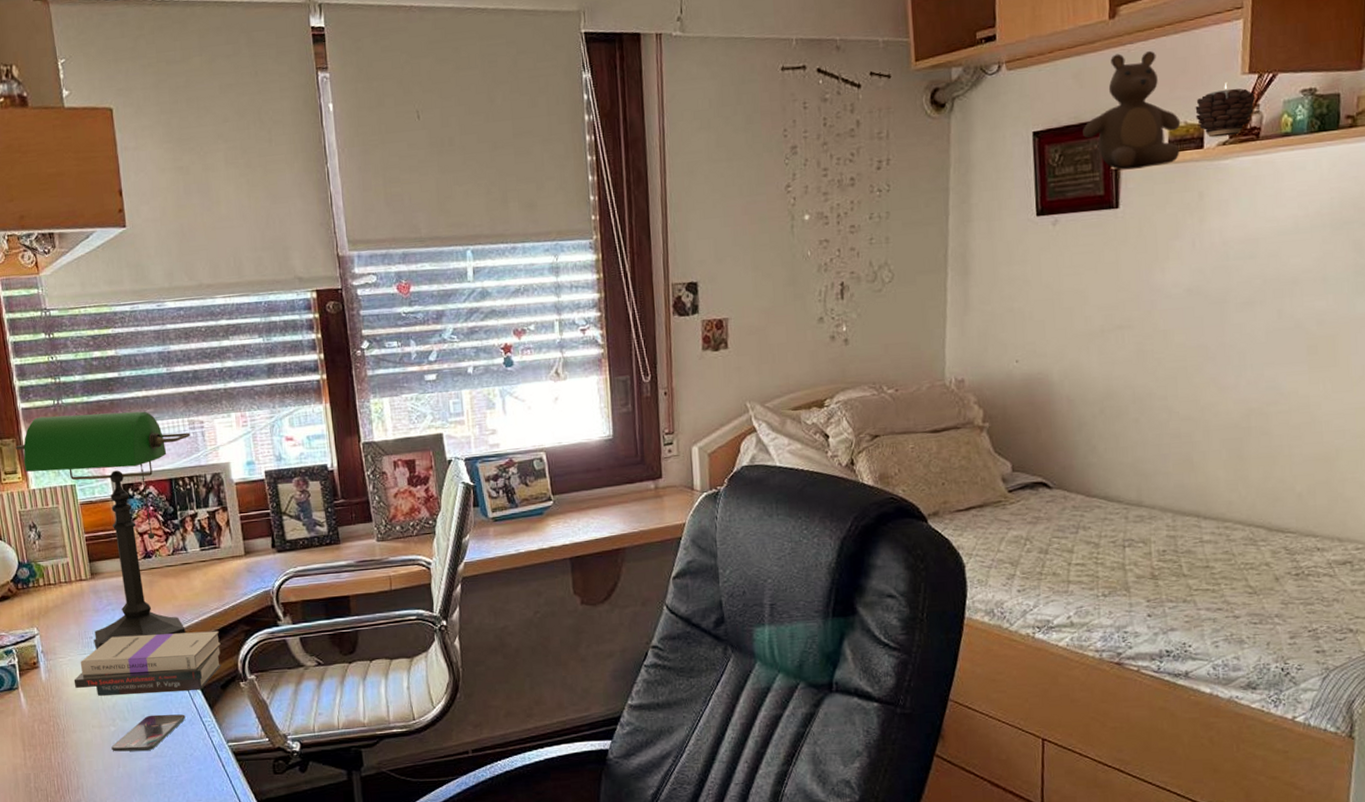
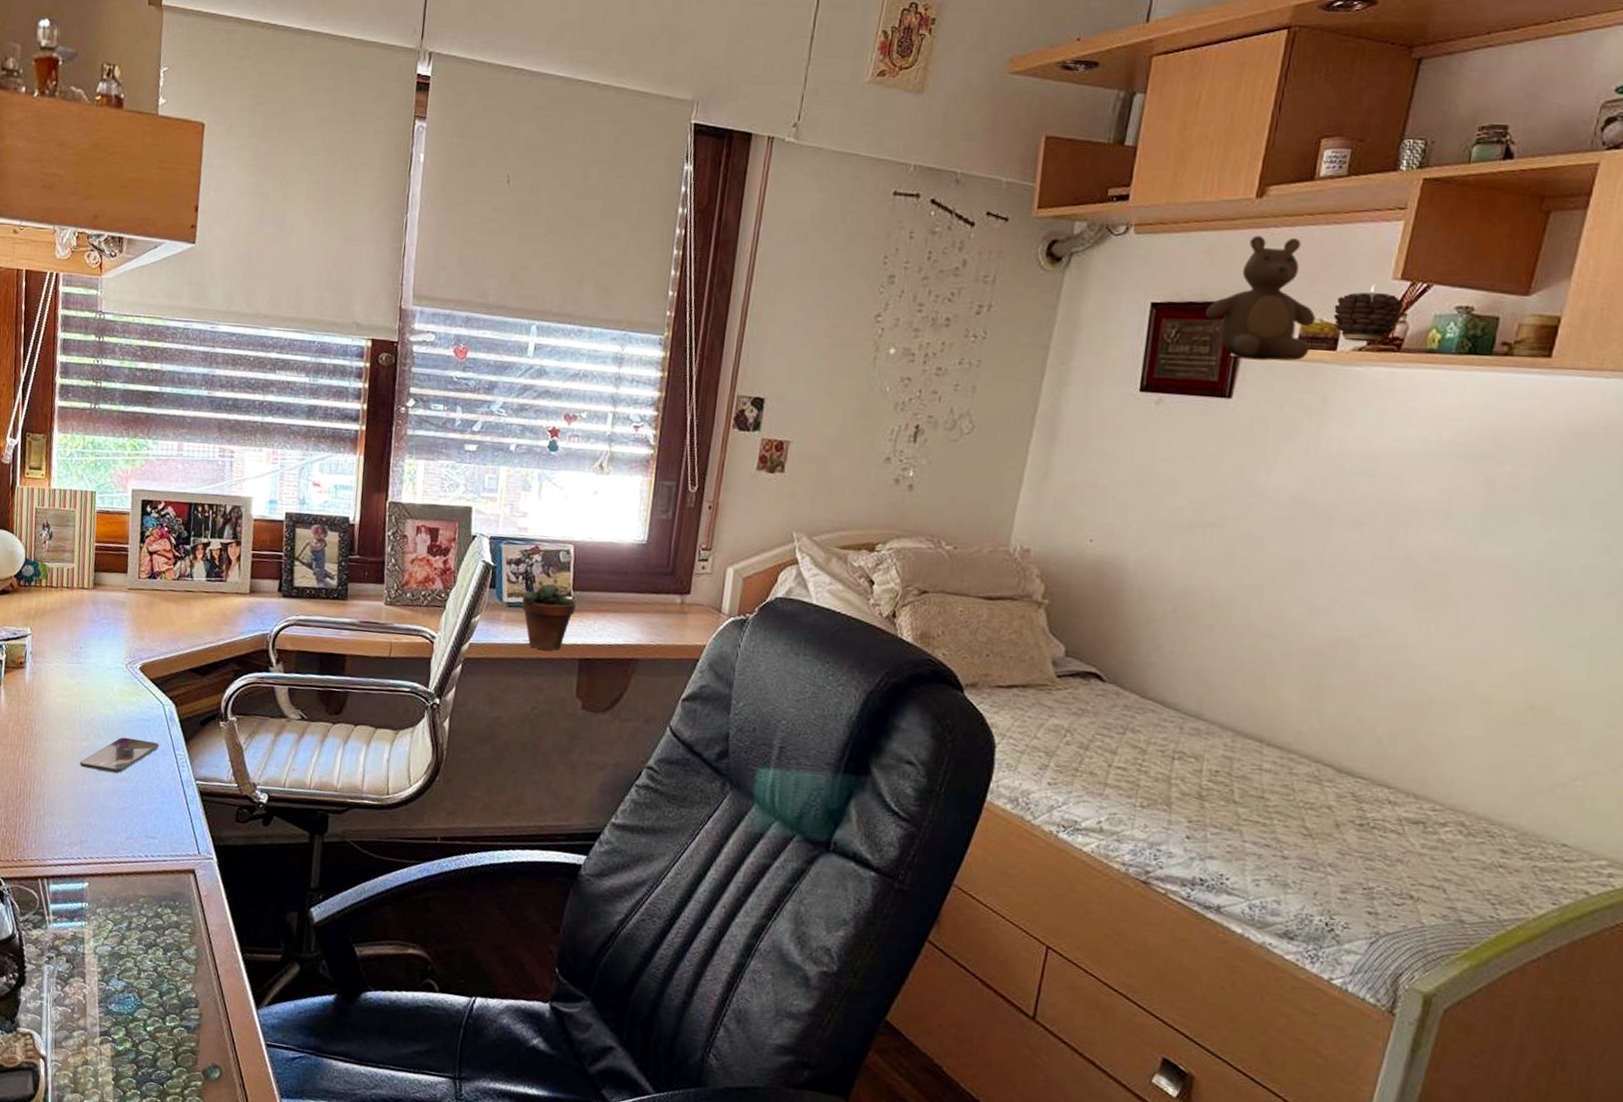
desk lamp: present [16,411,191,649] -> none [45,417,219,662]
books: present [73,630,221,696] -> none [56,651,210,722]
succulent plant: none [505,470,558,557] -> present [522,561,576,651]

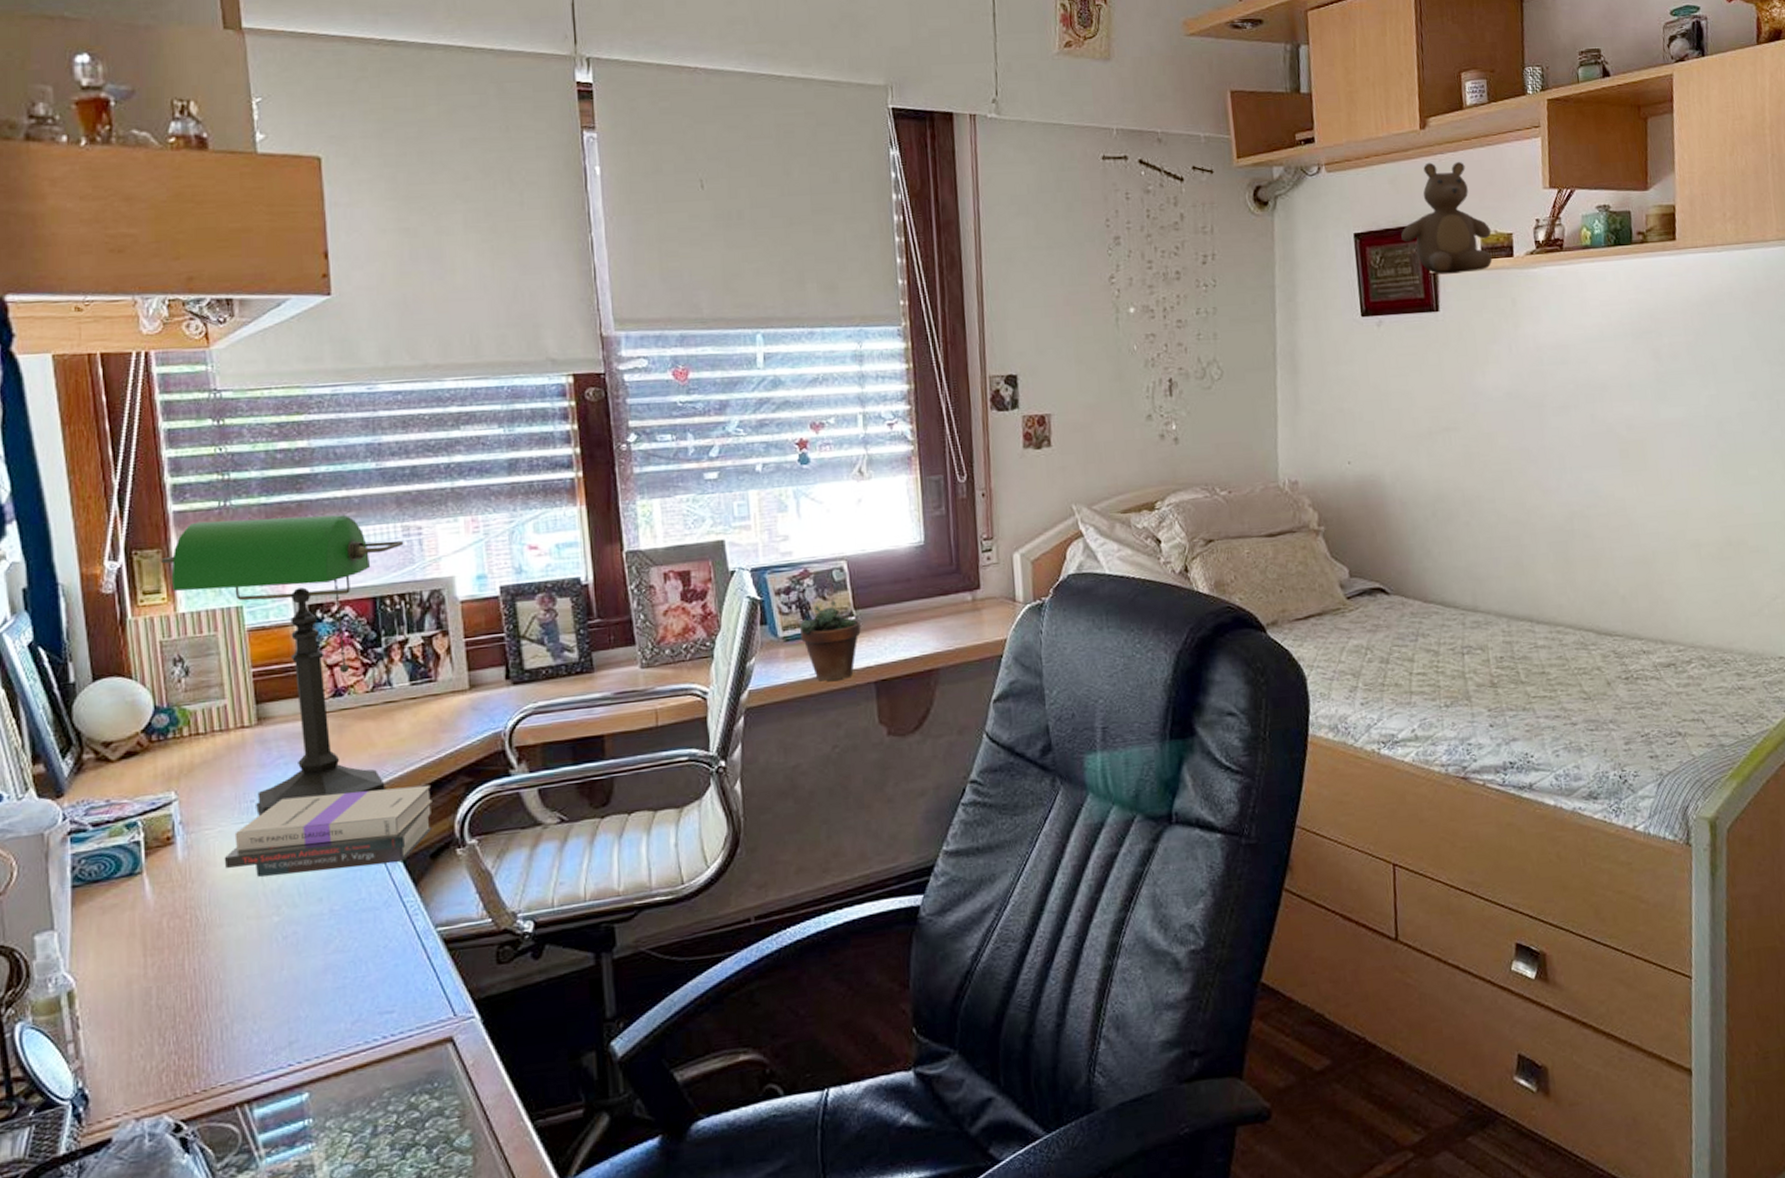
desk lamp: none [45,417,219,662] -> present [161,514,404,816]
books: none [56,651,210,722] -> present [224,785,432,877]
smartphone: present [80,737,159,773] -> none [273,894,380,950]
candle: present [1333,285,1403,343] -> none [1503,195,1557,247]

